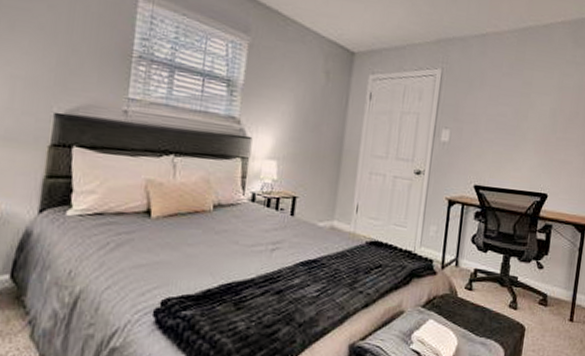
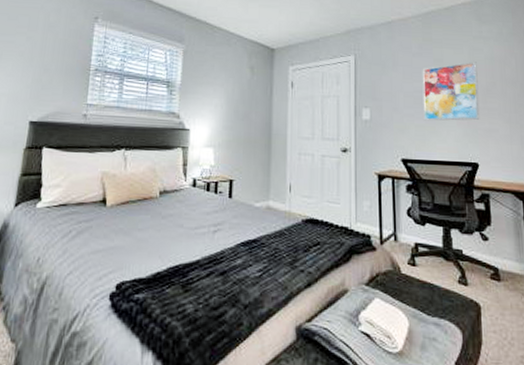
wall art: none [502,88,565,151] -> present [422,61,480,121]

